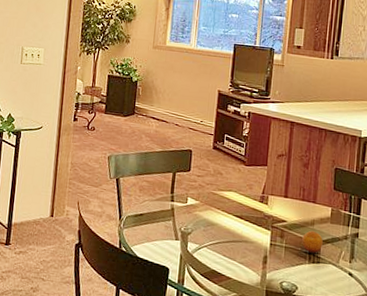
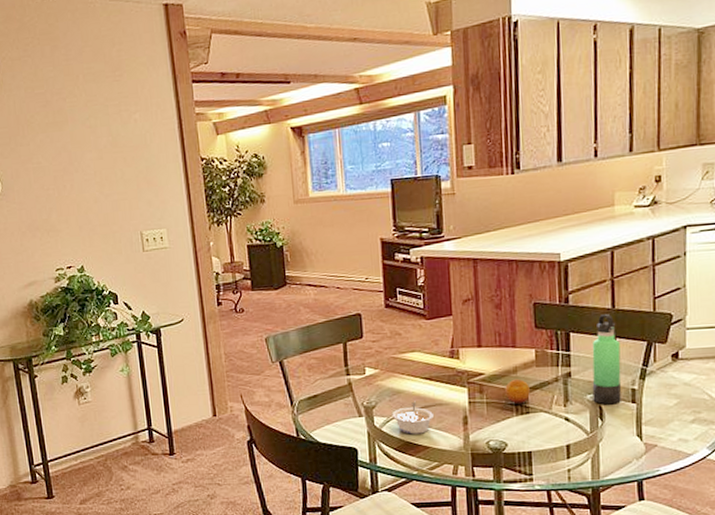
legume: none [203,235,239,265] -> present [392,402,433,435]

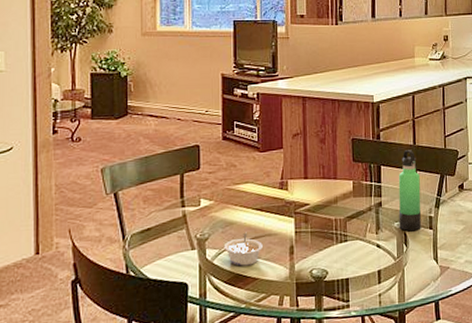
fruit: present [505,378,530,405] -> none [327,208,348,233]

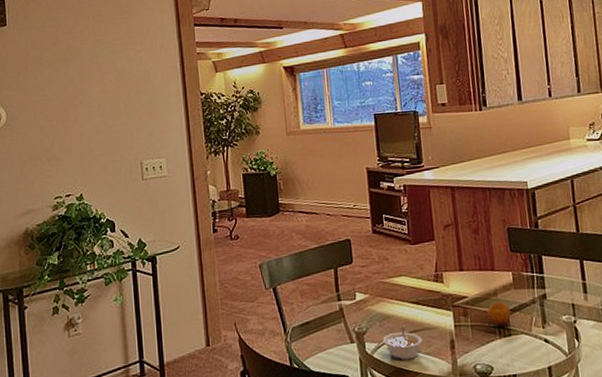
fruit: none [327,208,348,233] -> present [487,301,511,327]
thermos bottle: present [398,150,422,232] -> none [562,238,594,326]

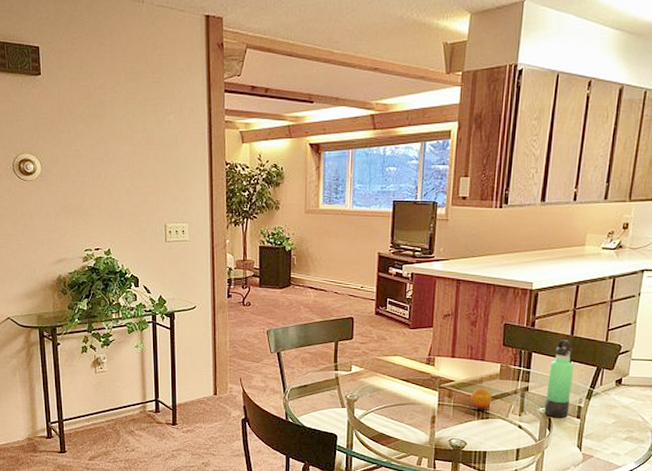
legume: present [382,327,422,360] -> none [370,399,406,428]
thermos bottle: none [562,238,594,326] -> present [544,340,574,418]

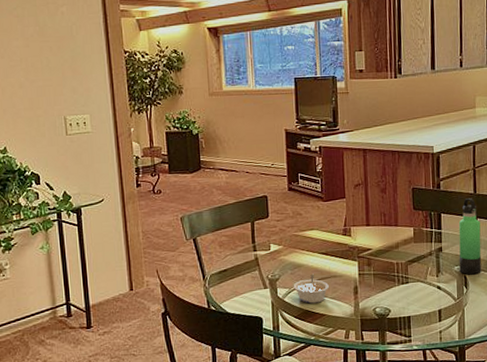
legume: none [370,399,406,428] -> present [293,275,329,304]
fruit: present [470,388,492,410] -> none [389,253,409,276]

